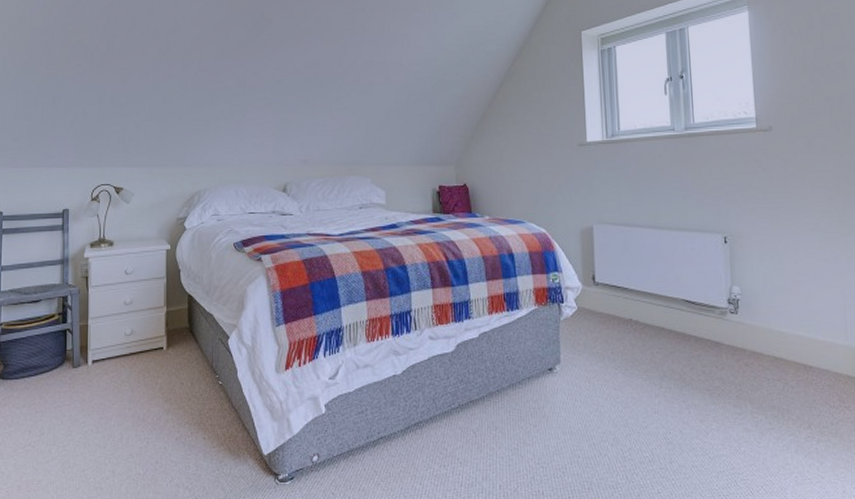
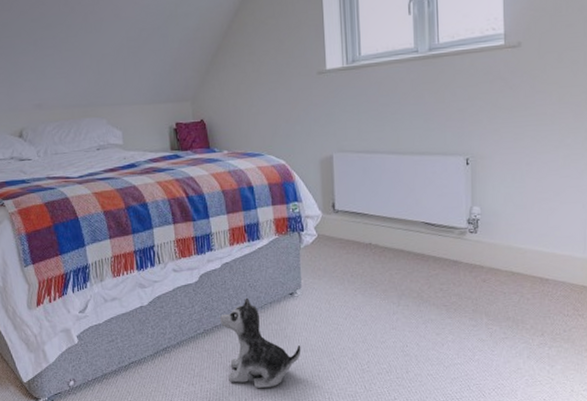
plush toy: none [476,371,560,474] -> present [220,297,301,389]

